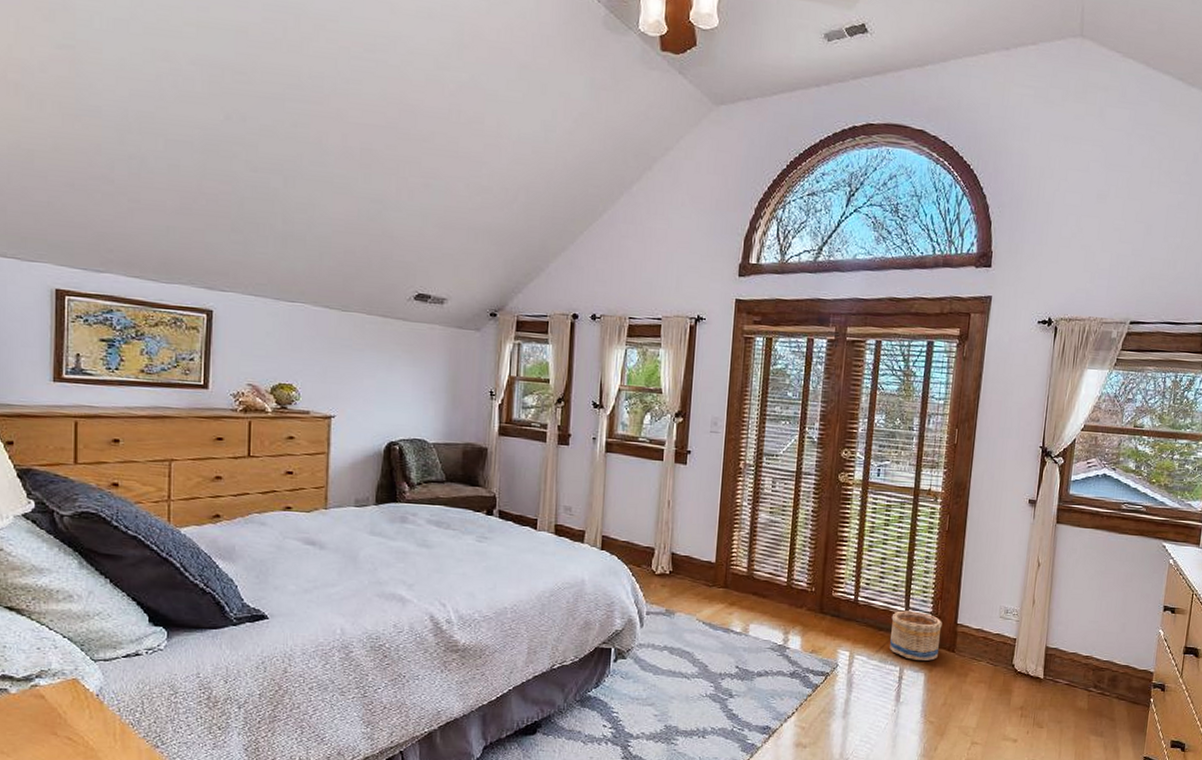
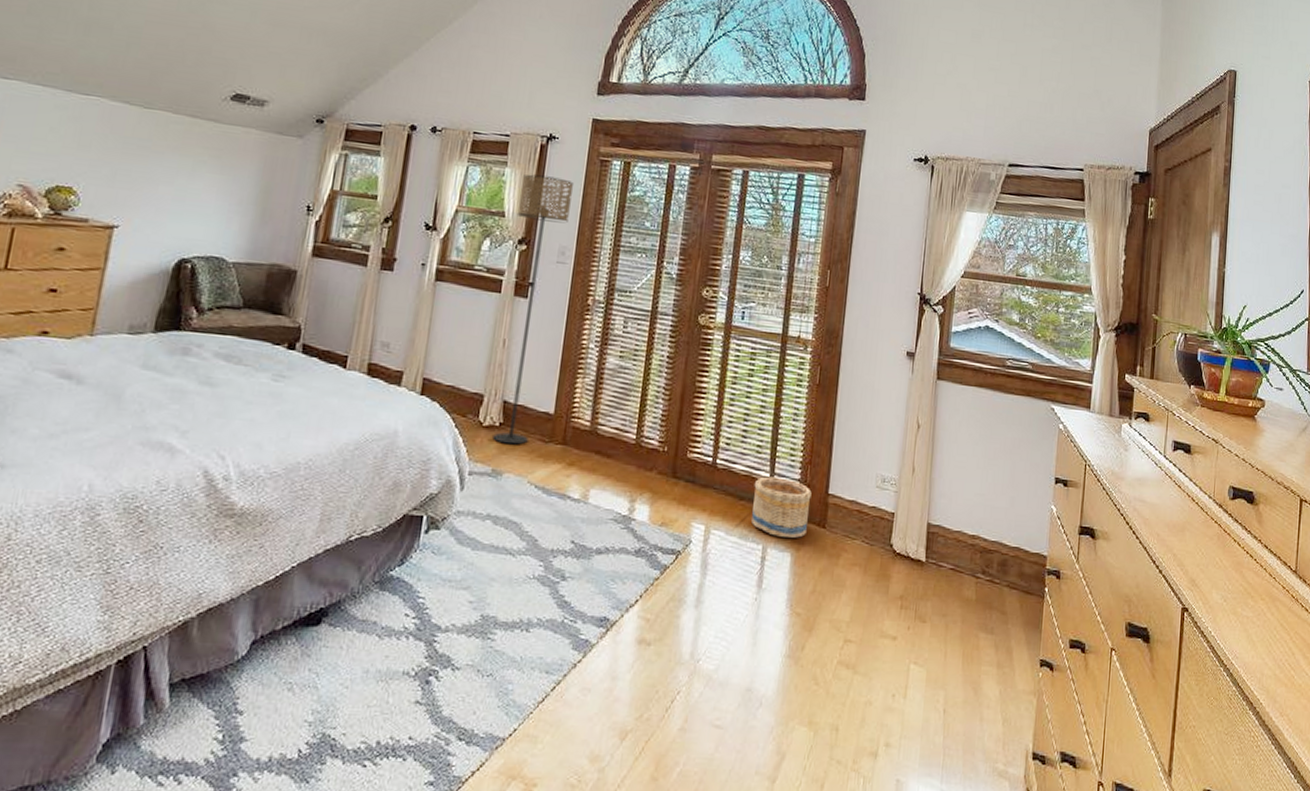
floor lamp: none [664,353,721,589] -> present [492,174,573,445]

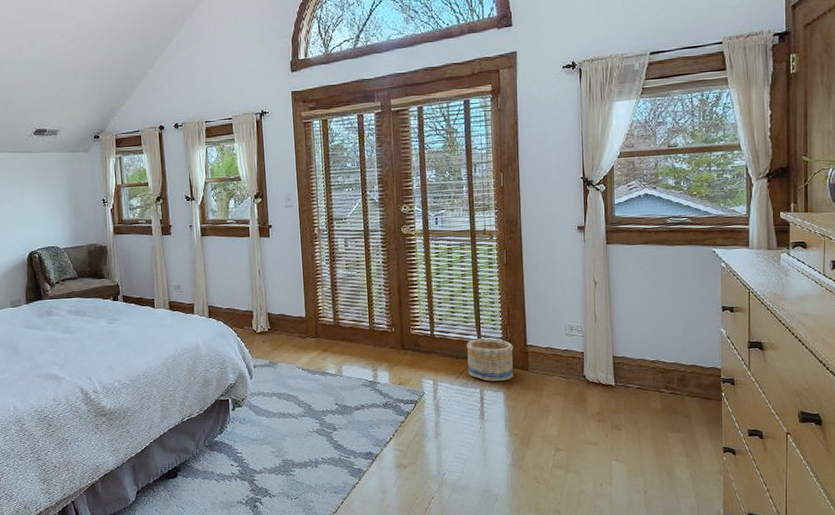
floor lamp: present [492,174,573,445] -> none [248,143,291,343]

